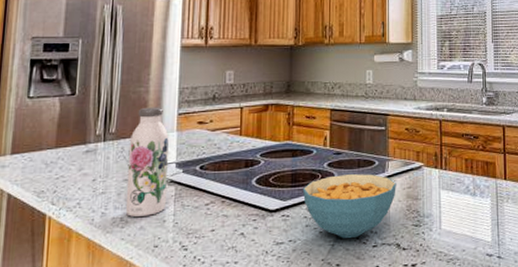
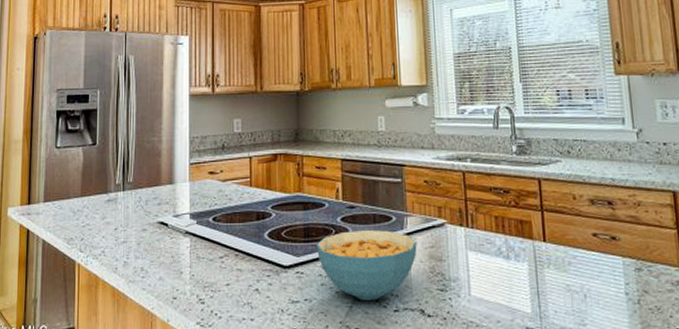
water bottle: present [125,107,169,217] -> none [145,156,182,267]

